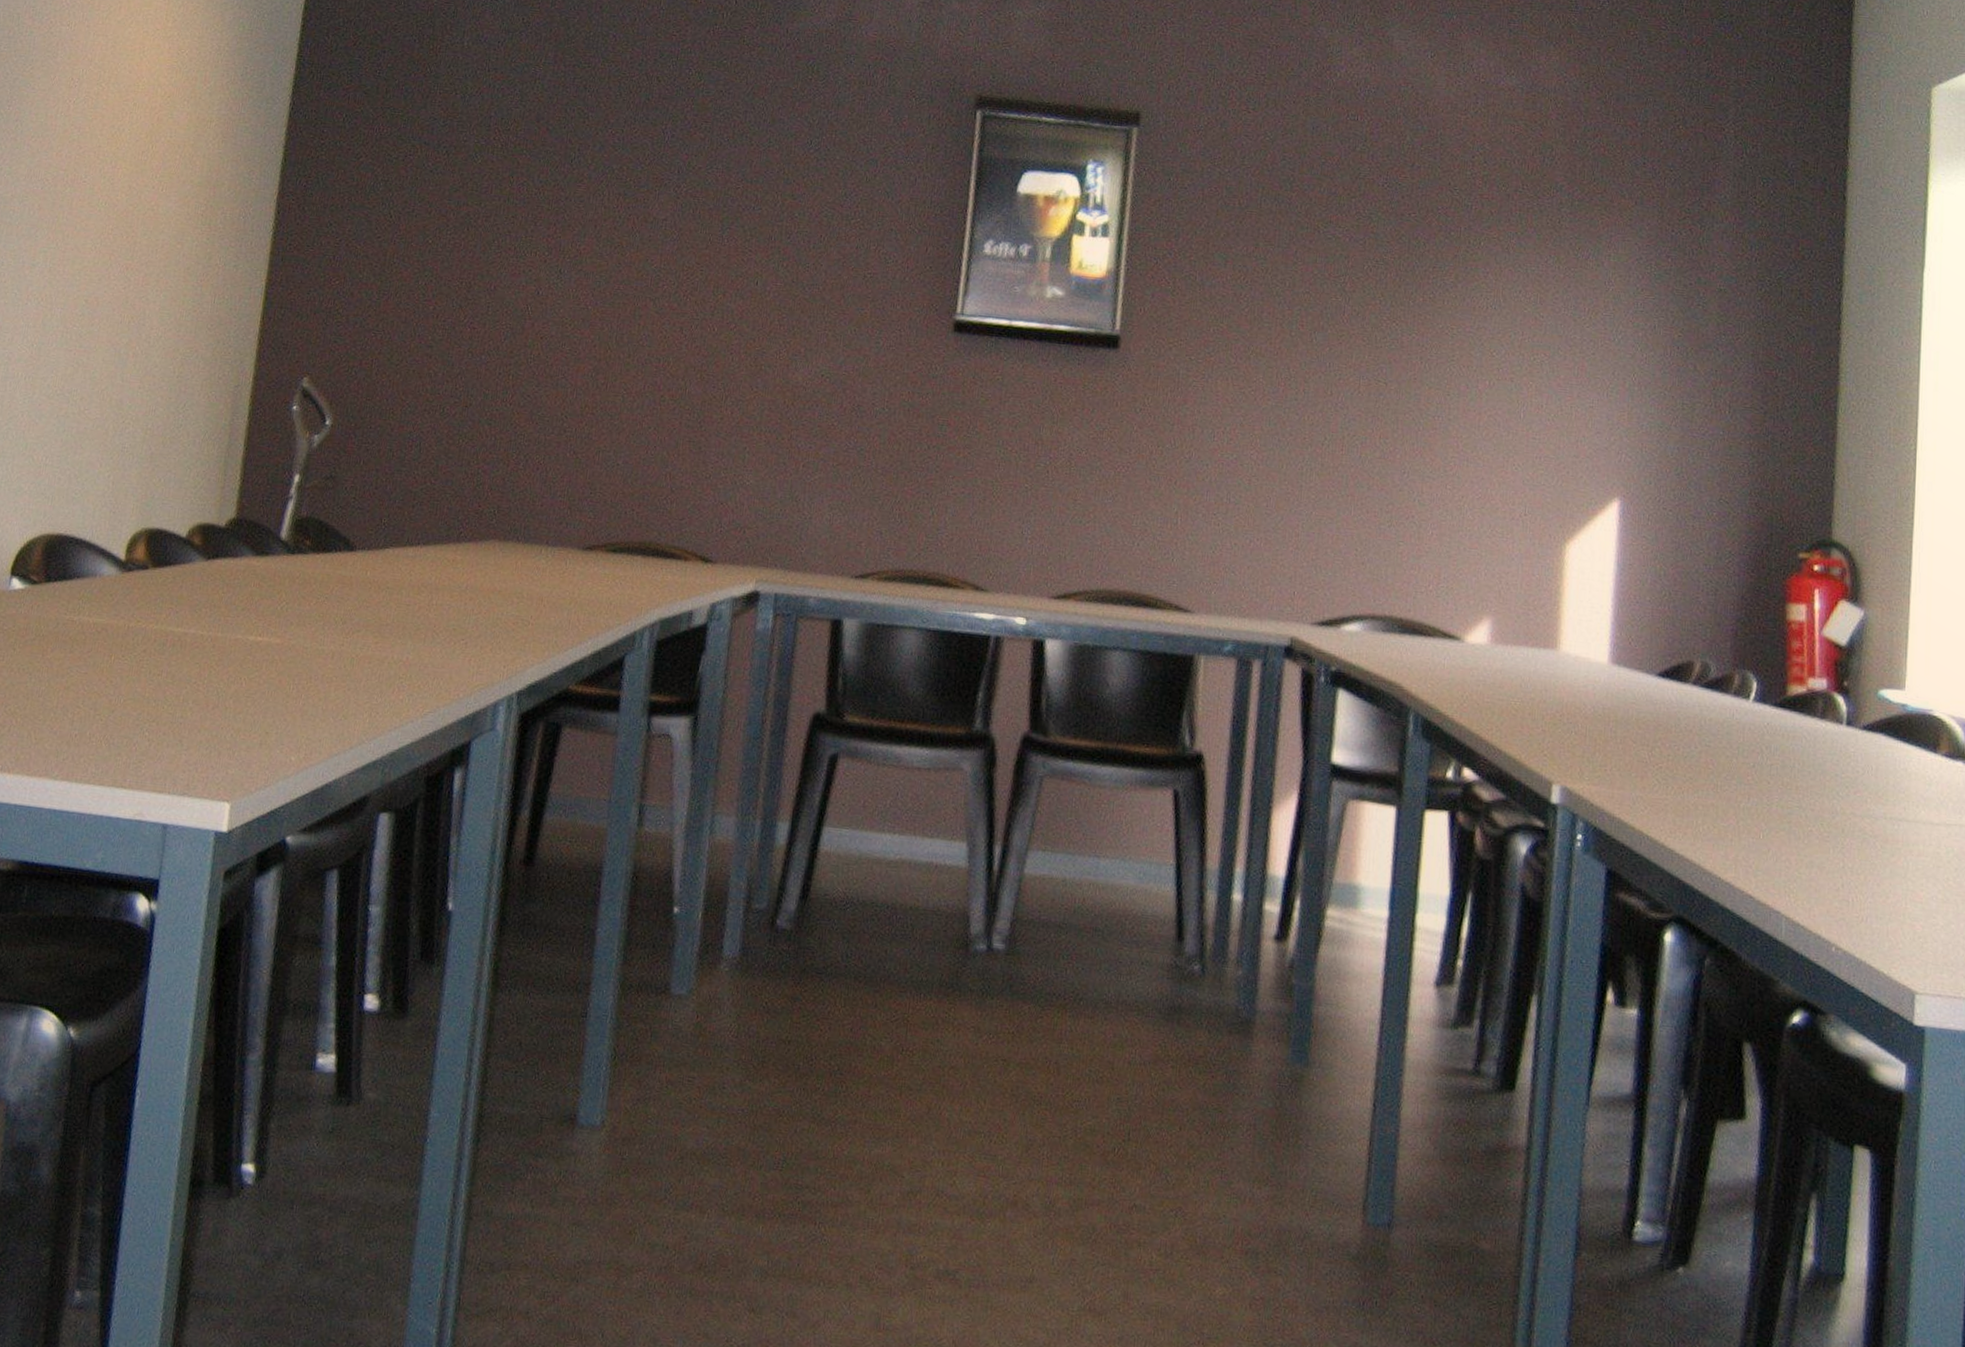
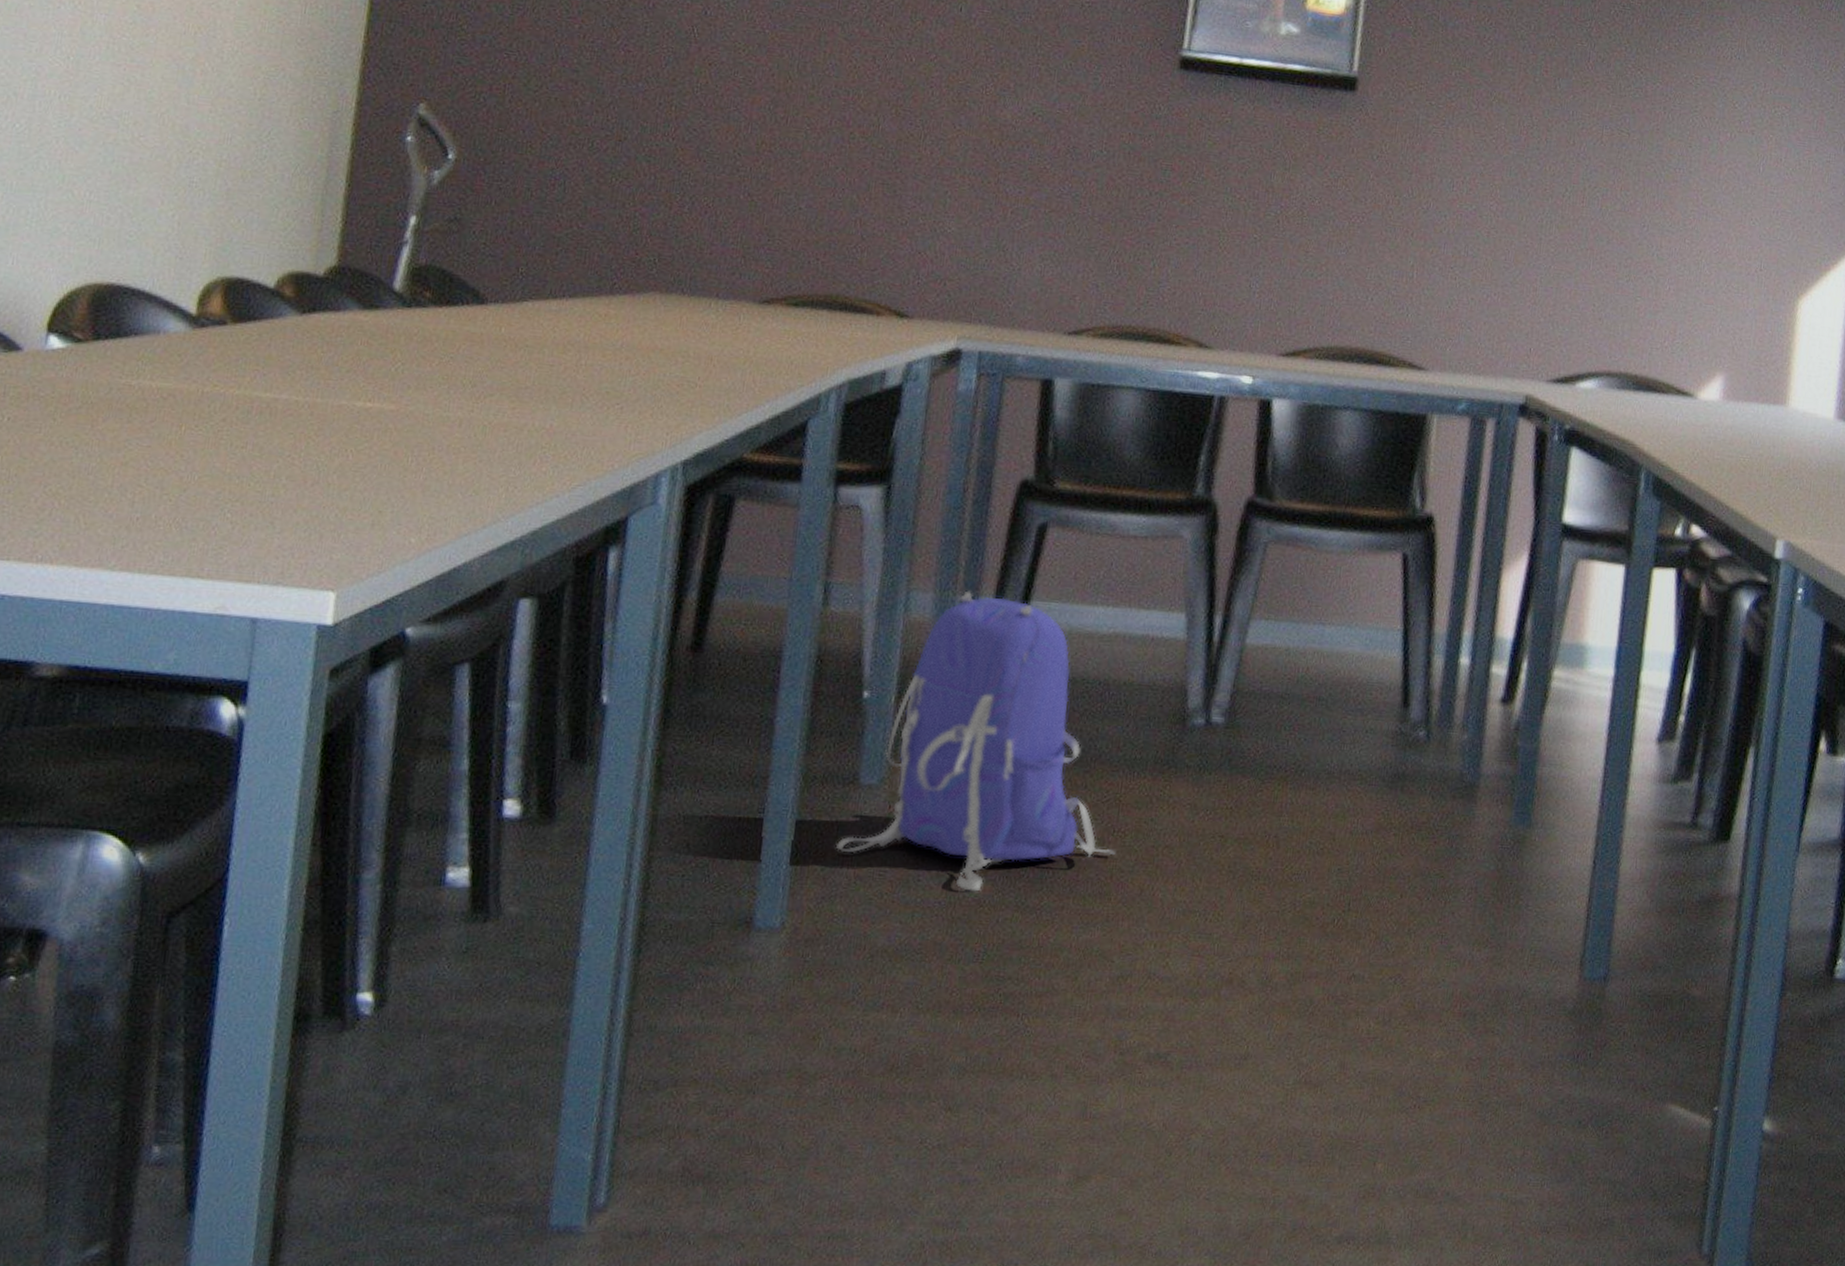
backpack: none [649,816,905,1102] -> present [835,591,1116,892]

